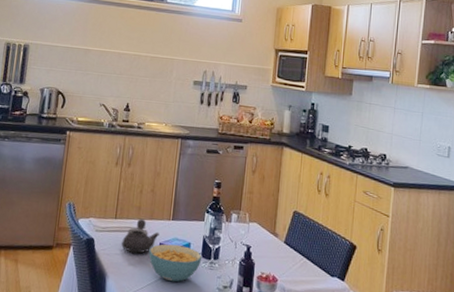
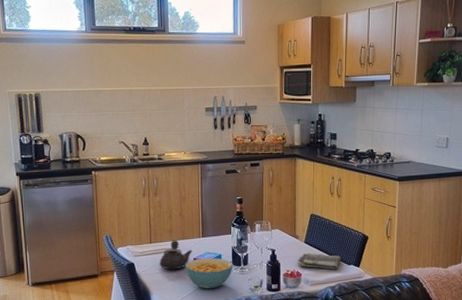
dish towel: none [274,255,324,280] -> present [298,253,341,270]

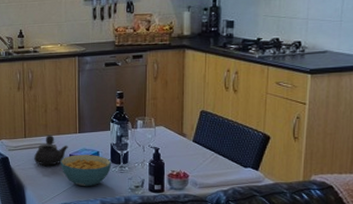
dish towel: present [298,253,341,270] -> none [185,153,236,172]

